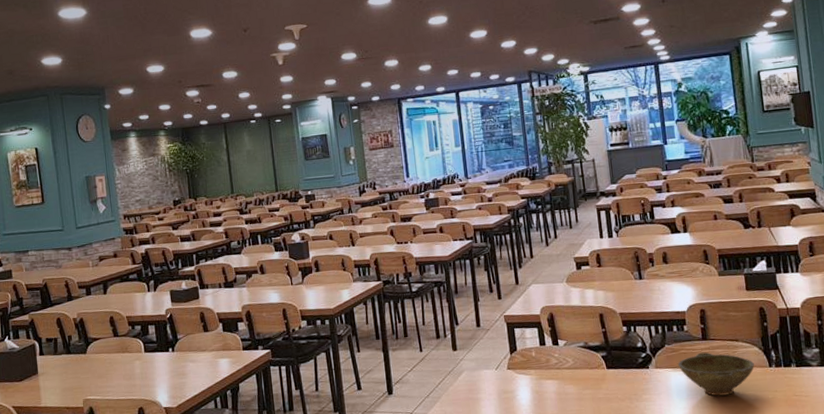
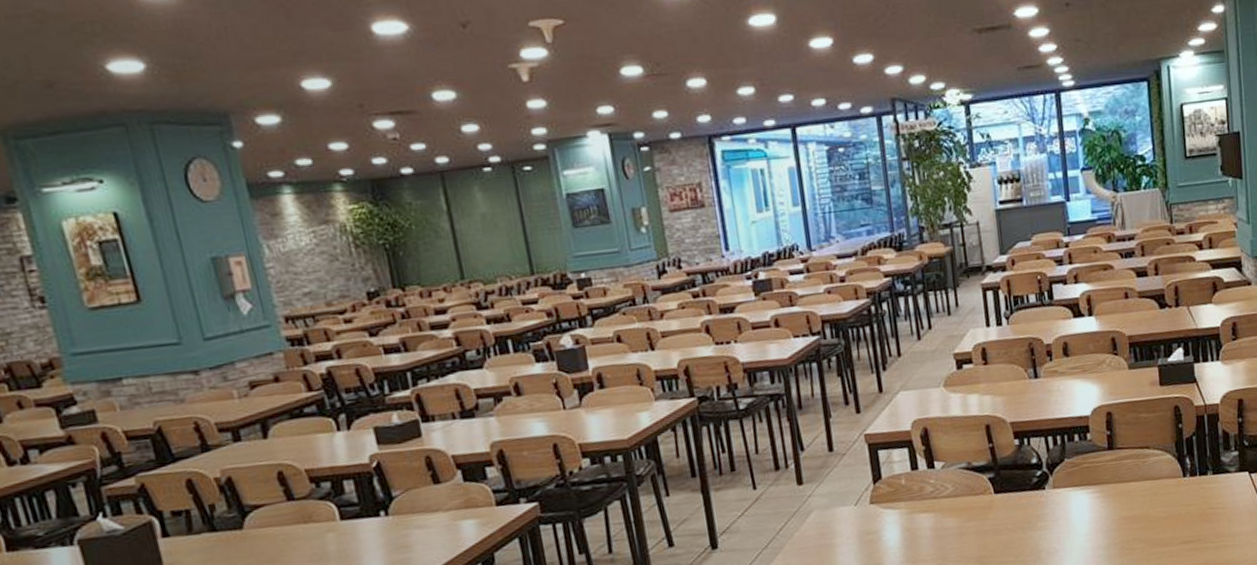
bowl: present [677,352,755,396] -> none [1079,464,1168,517]

